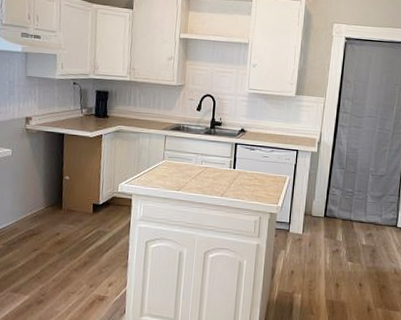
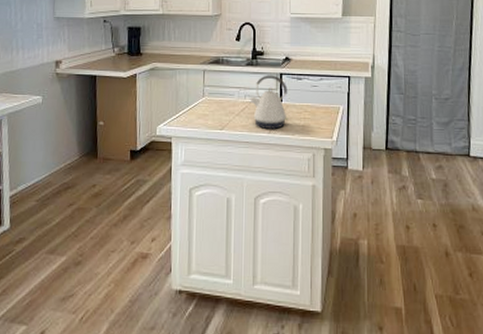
kettle: none [206,143,241,193] -> present [249,75,290,129]

